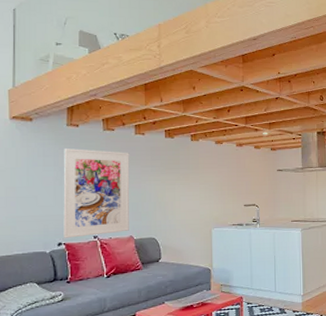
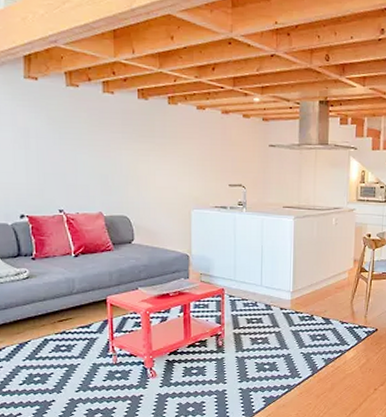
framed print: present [63,148,130,238] -> none [22,106,98,210]

